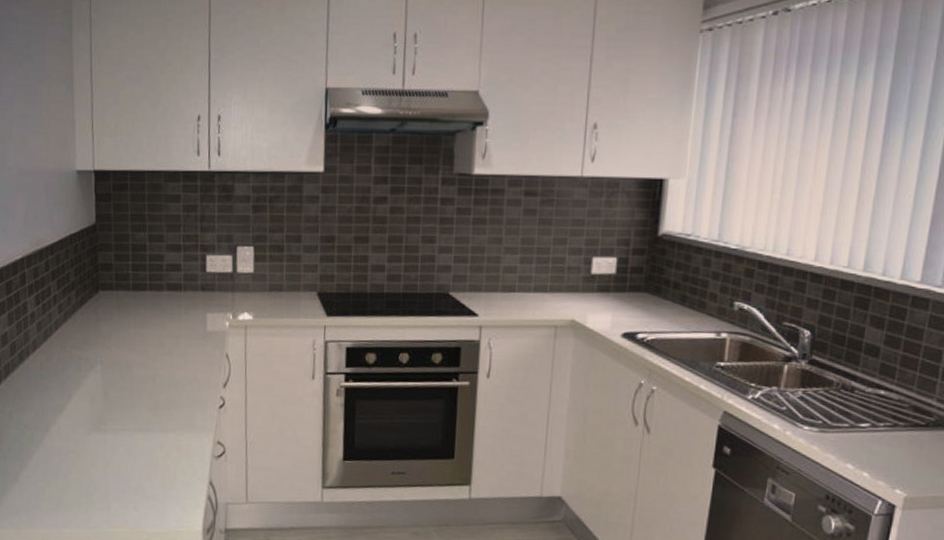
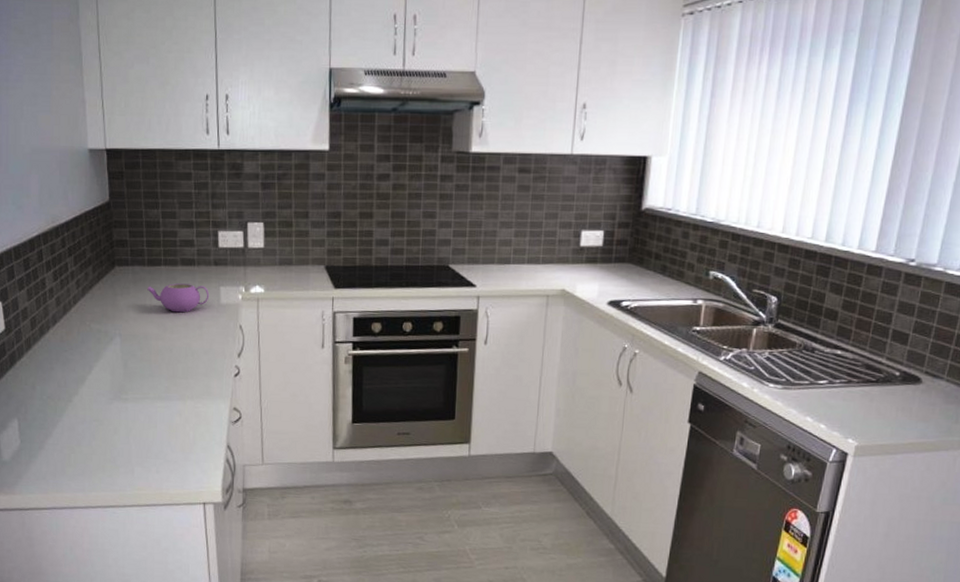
teapot: none [131,309,196,340] -> present [147,283,210,313]

